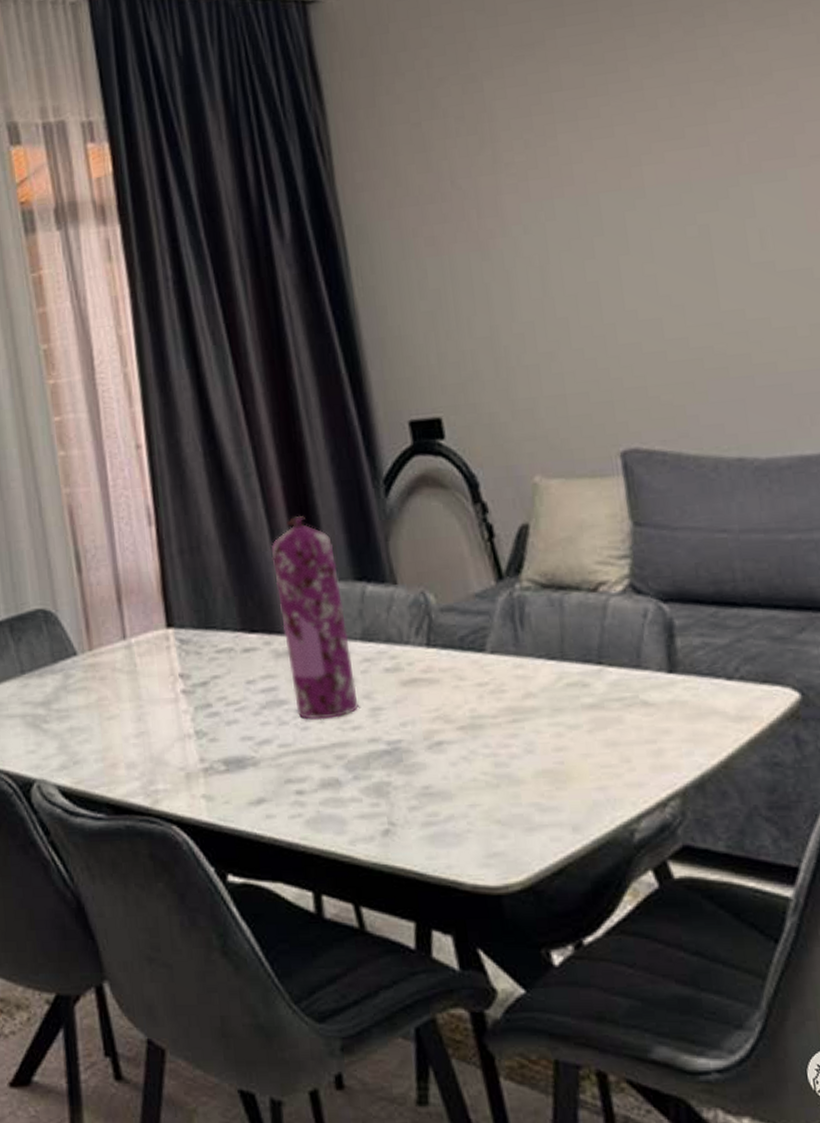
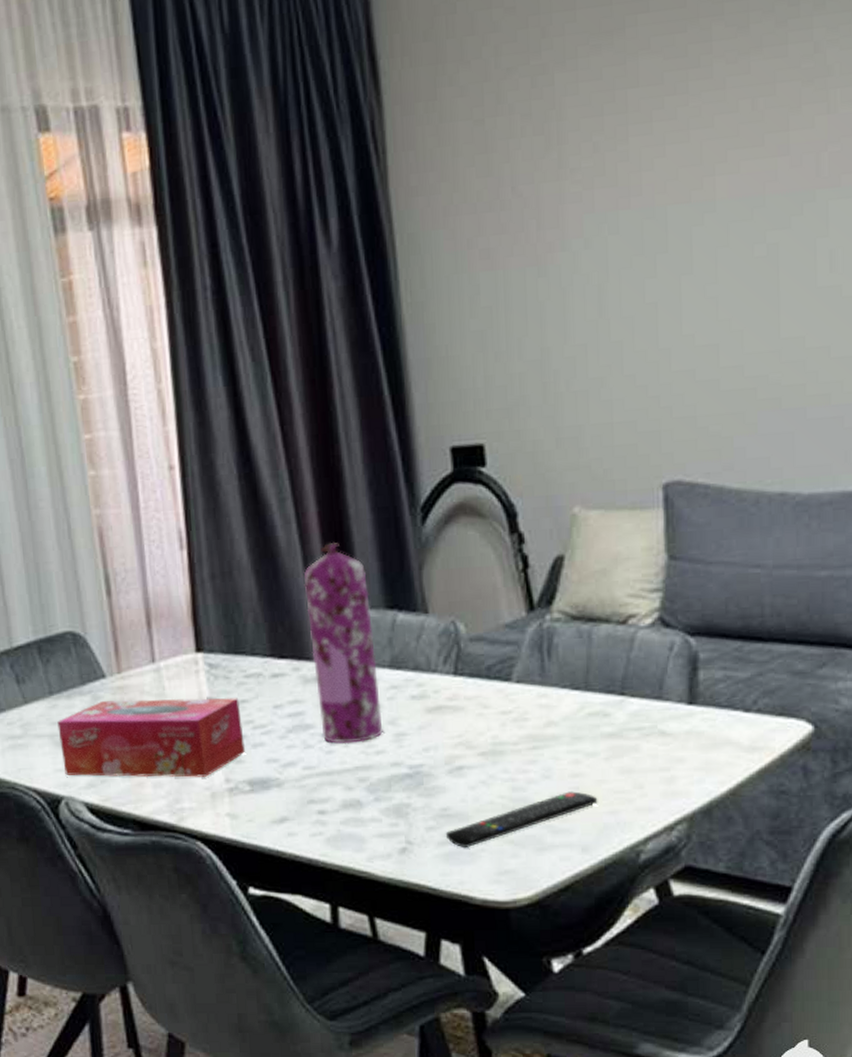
tissue box: none [29,673,219,758] -> present [57,697,245,778]
remote control: none [429,766,585,829] -> present [445,791,598,848]

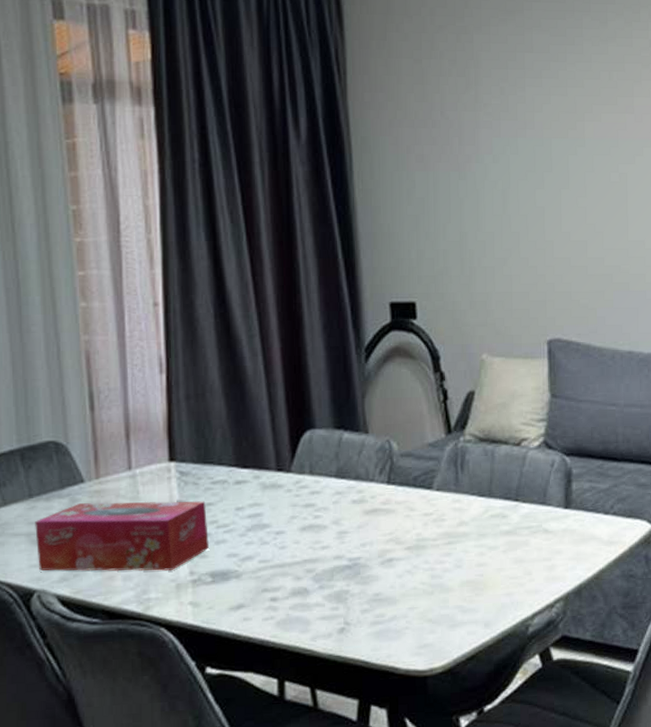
gas cylinder: present [304,542,383,745] -> none [266,372,328,541]
remote control: present [445,791,598,848] -> none [377,578,498,627]

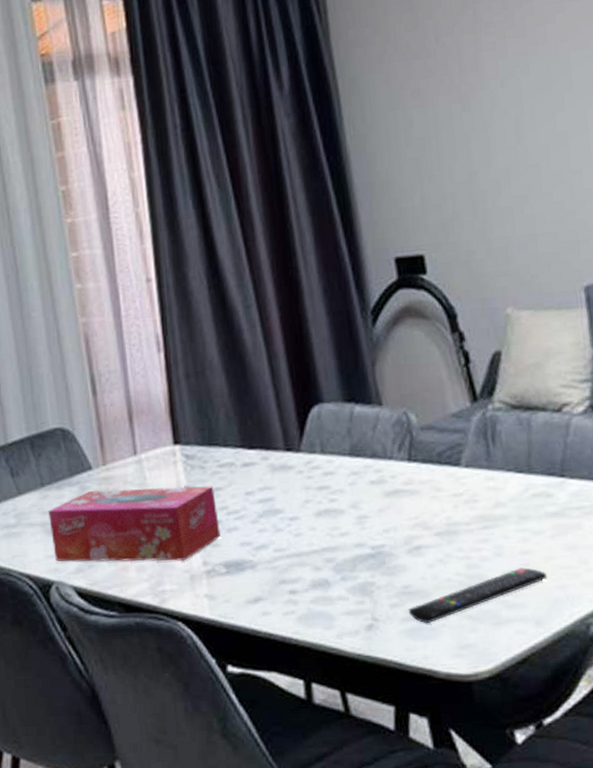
remote control: none [377,578,498,627] -> present [408,567,548,624]

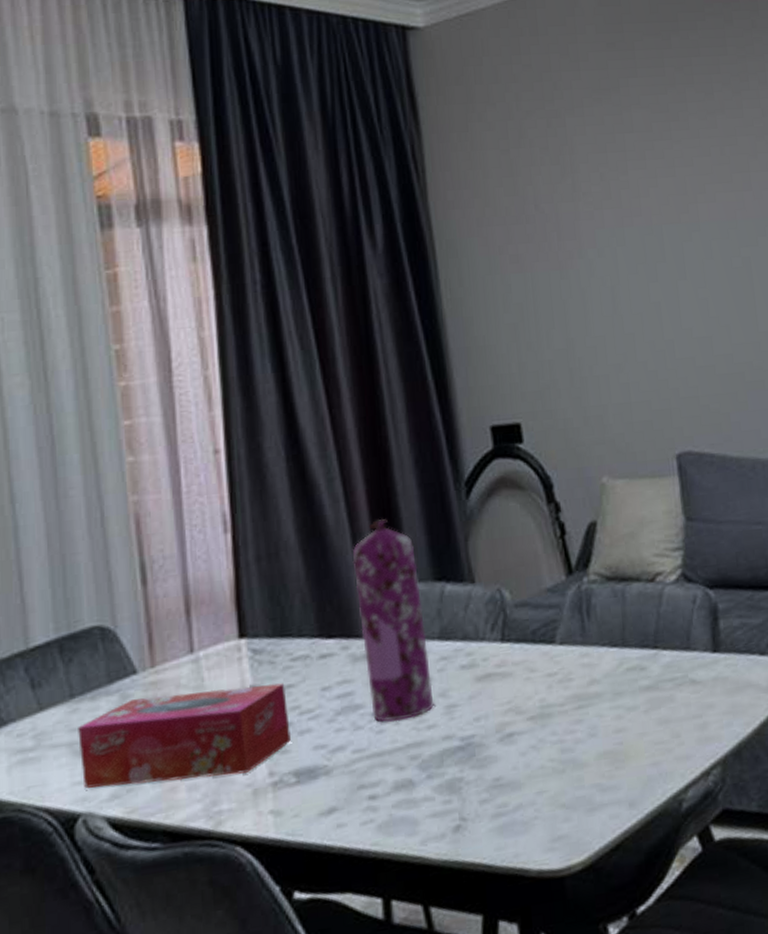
gas cylinder: none [269,343,346,528] -> present [352,518,434,722]
remote control: present [408,567,548,624] -> none [498,746,641,818]

